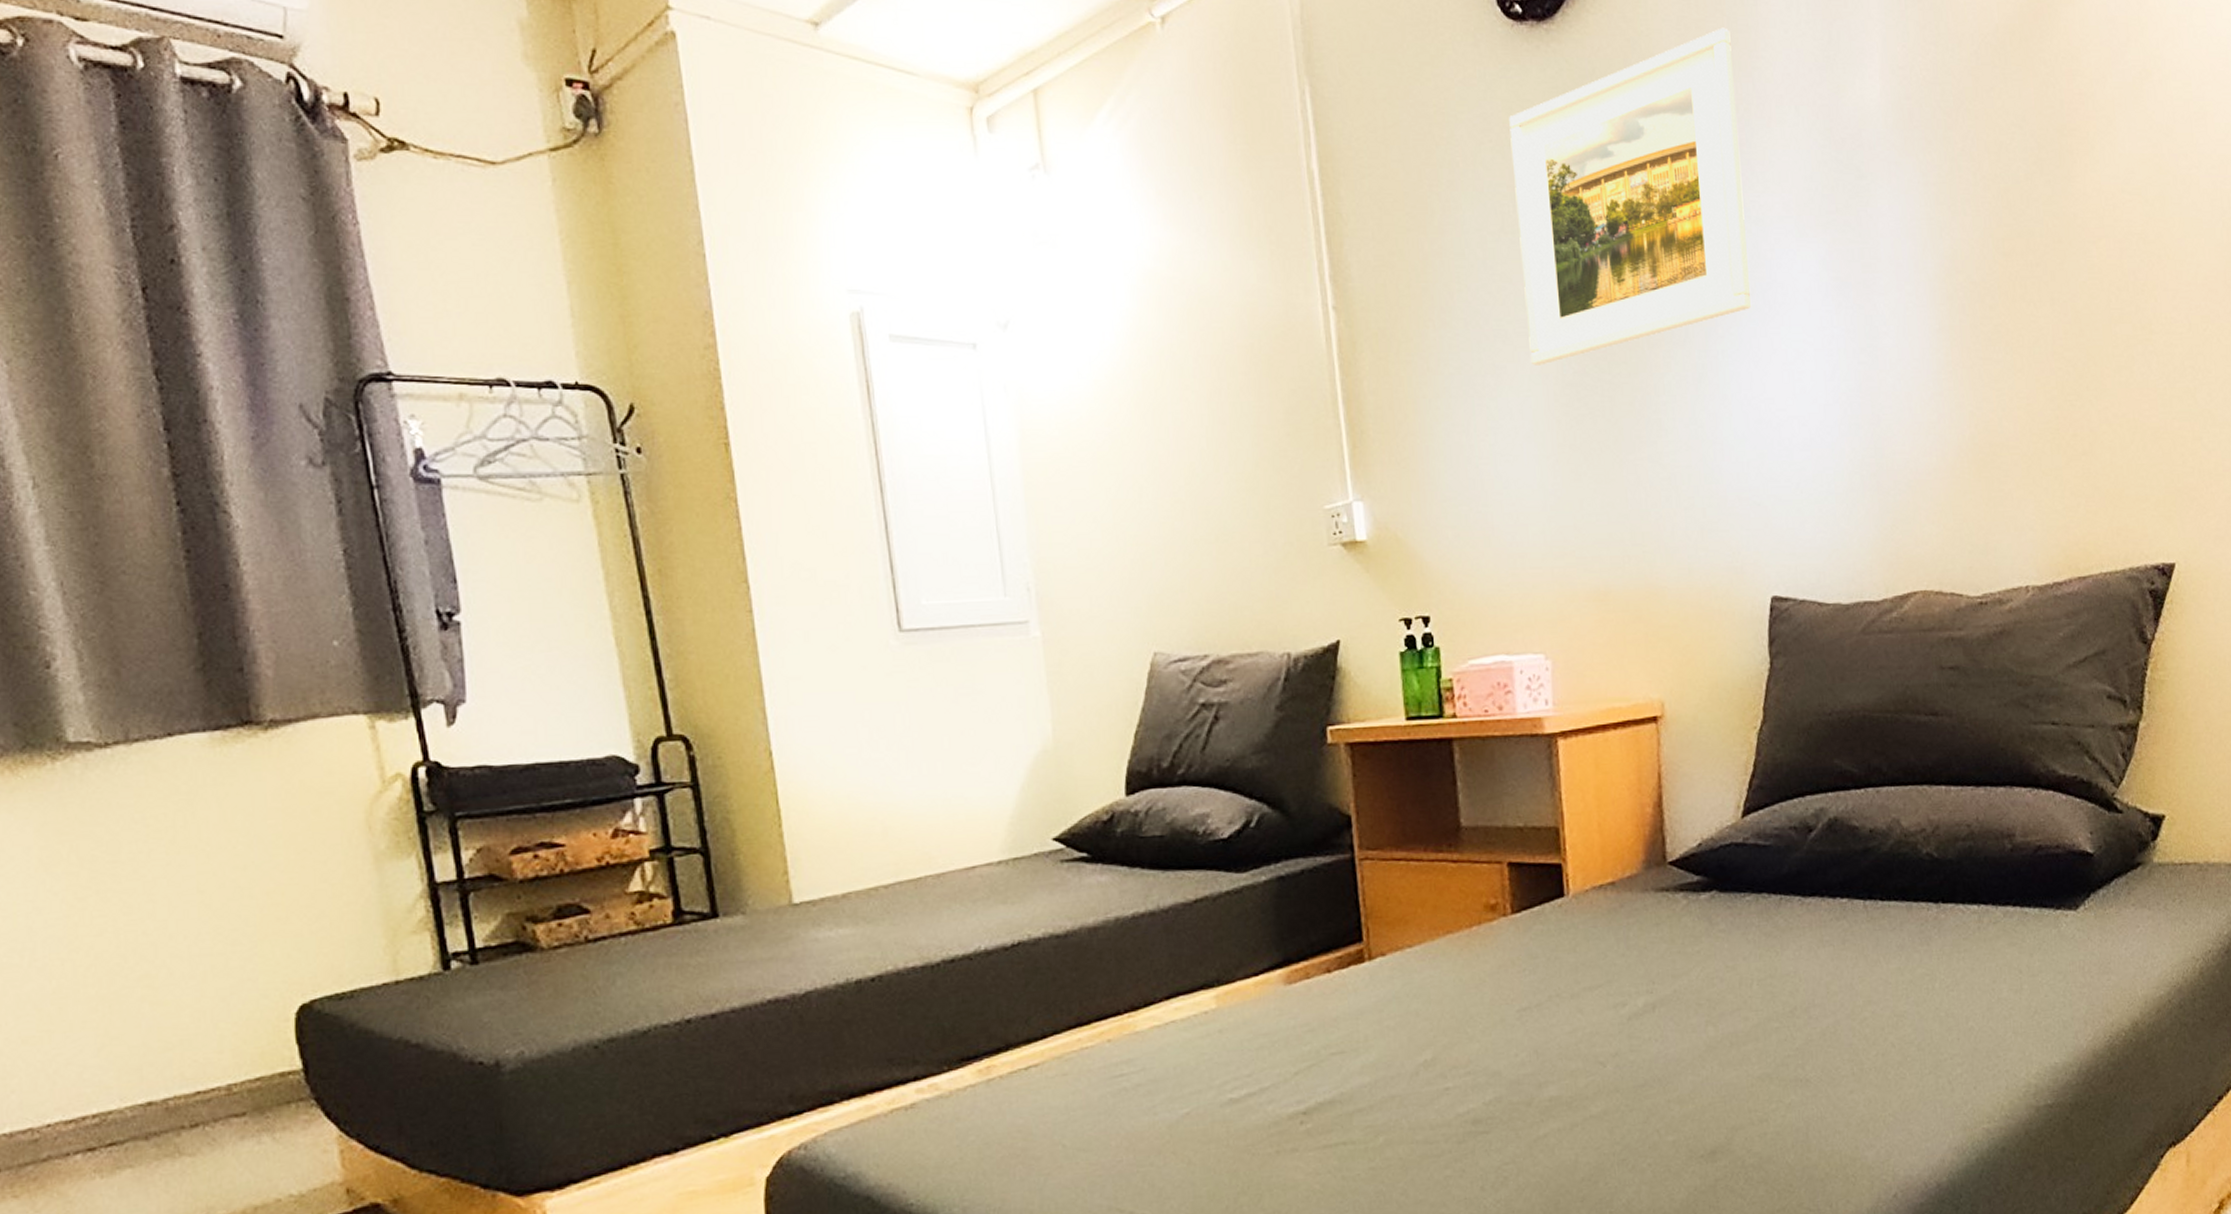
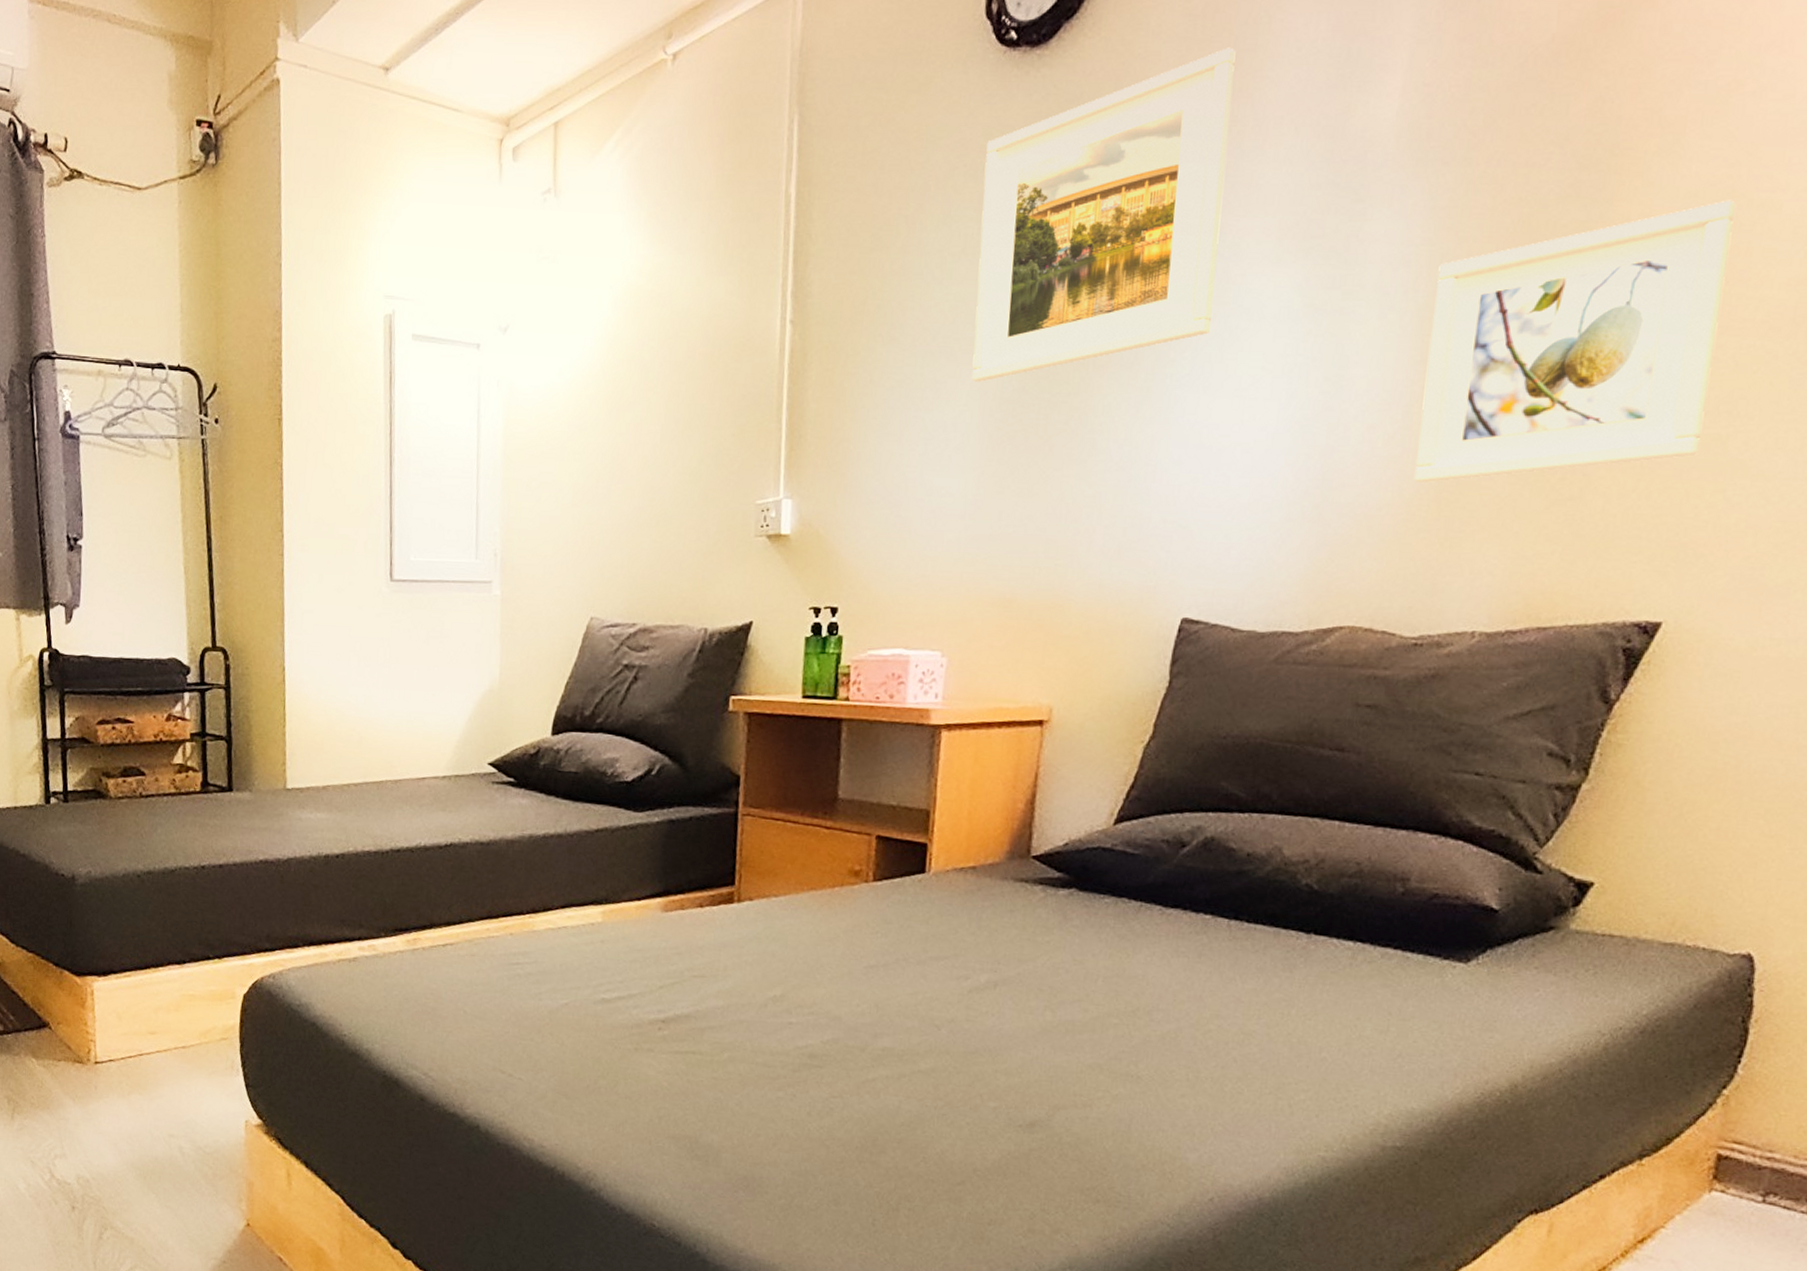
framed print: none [1940,176,2175,447] -> present [1413,200,1737,484]

